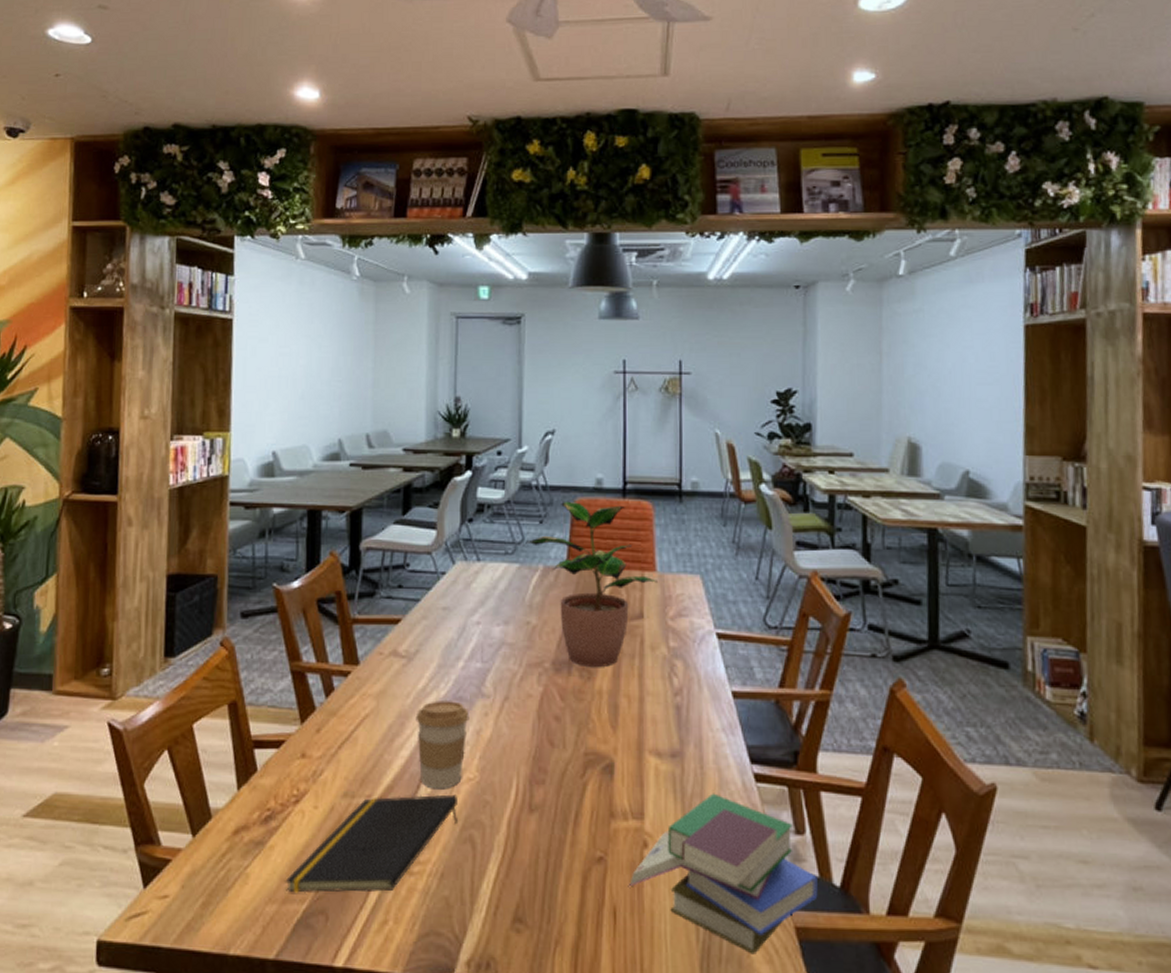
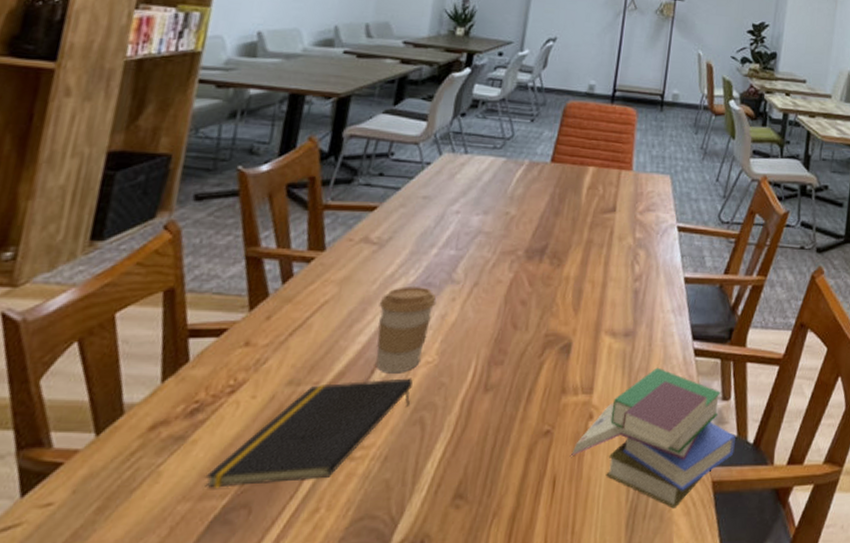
potted plant: present [526,501,657,667] -> none [515,102,632,255]

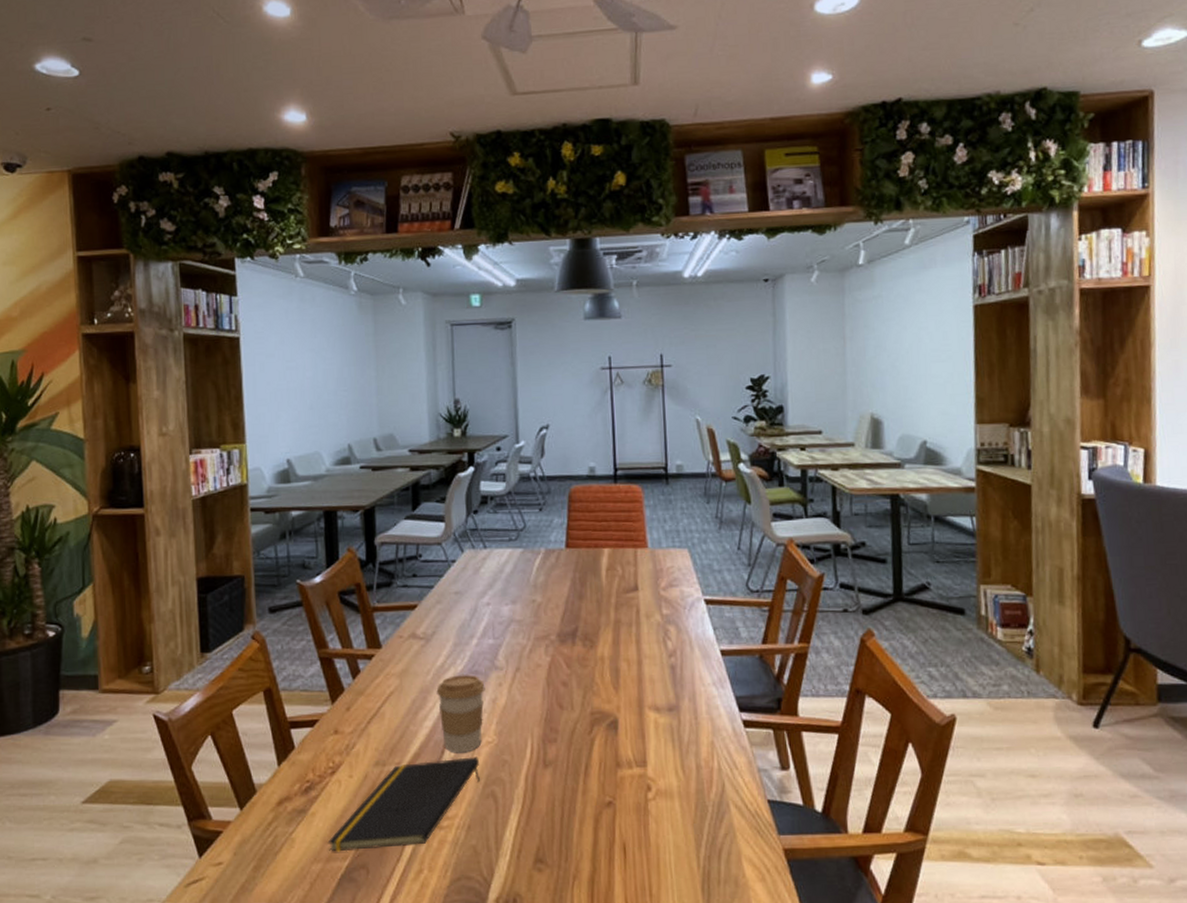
book: present [570,367,736,509] -> none [635,739,803,875]

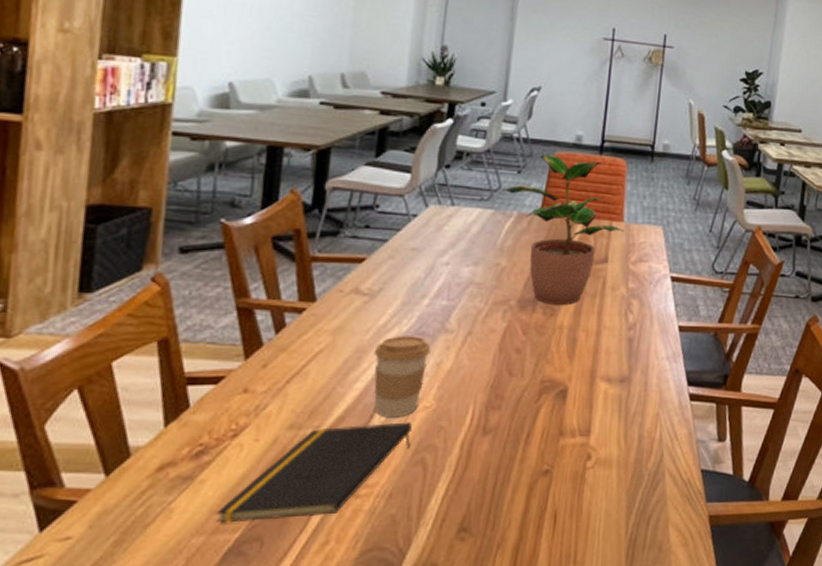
potted plant: none [527,489,649,636] -> present [502,154,624,305]

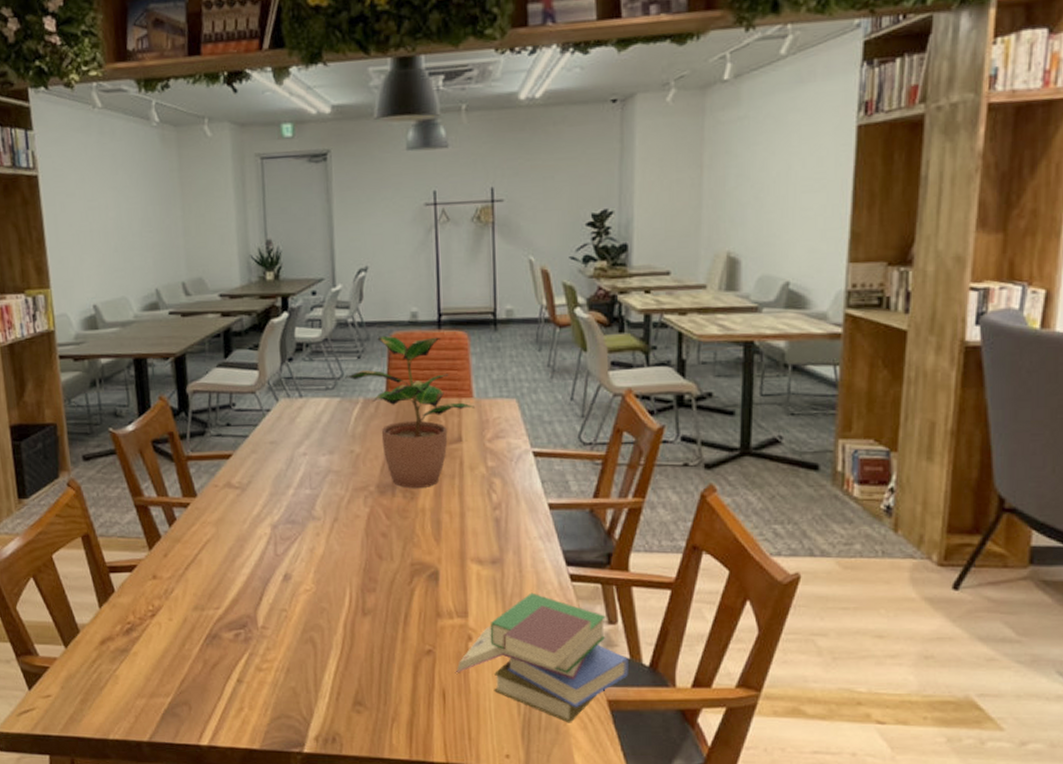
notepad: present [216,422,412,524] -> none [150,604,298,689]
coffee cup: present [374,336,431,418] -> none [253,524,303,600]
book: none [569,411,731,540] -> present [455,592,628,723]

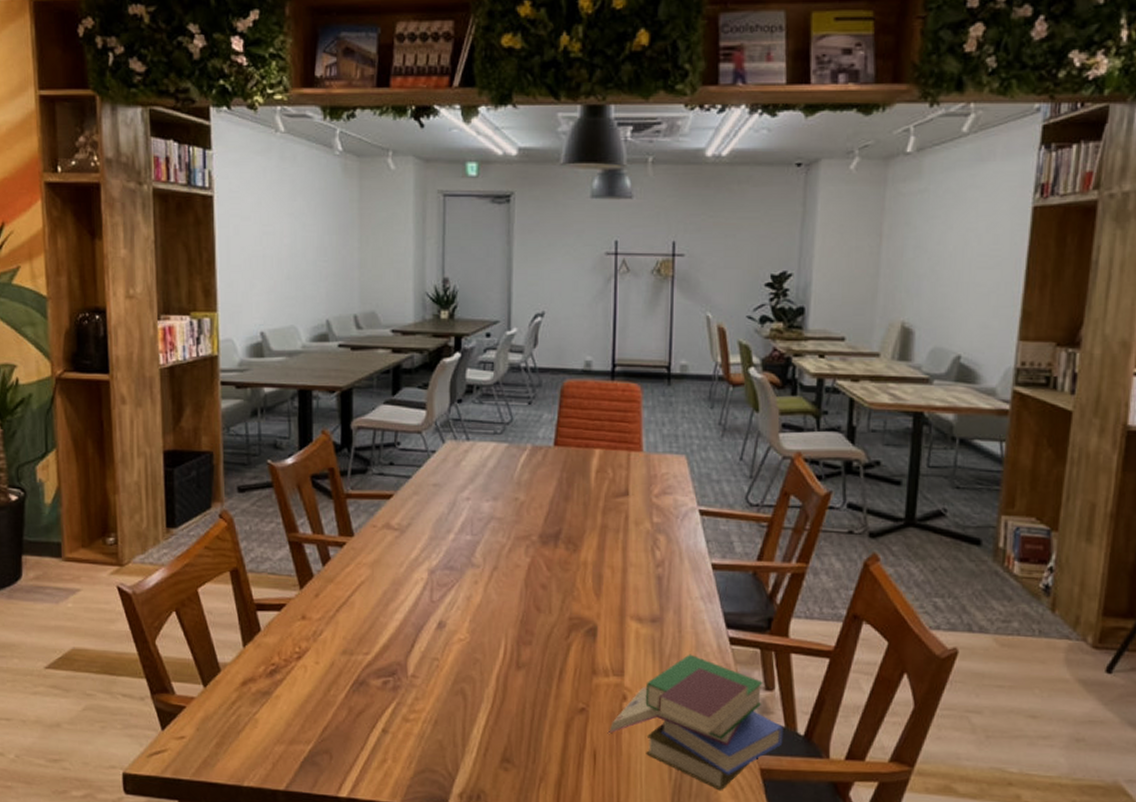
potted plant: present [345,335,475,488] -> none [514,383,643,540]

